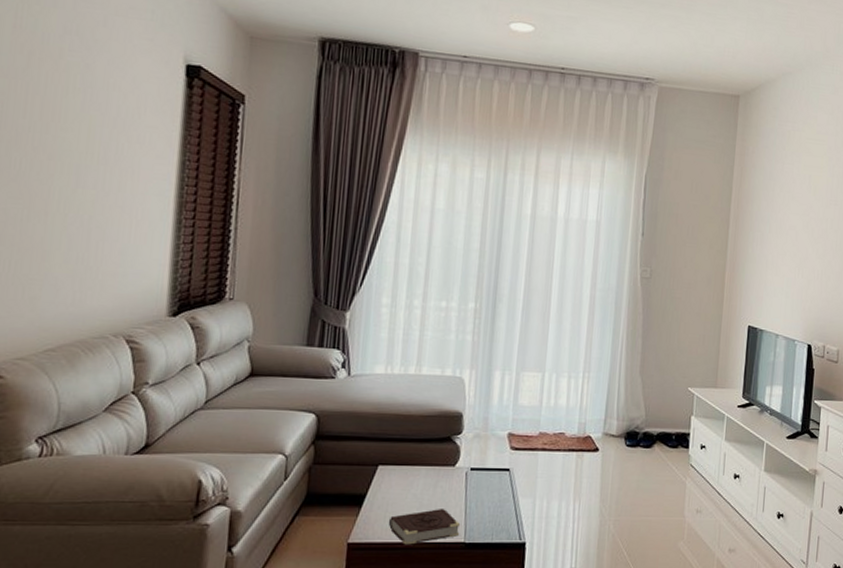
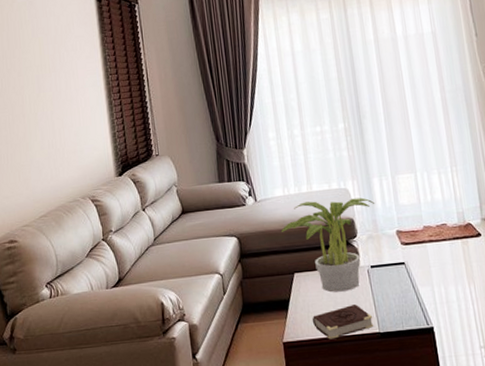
potted plant: none [372,385,492,493] -> present [280,197,375,293]

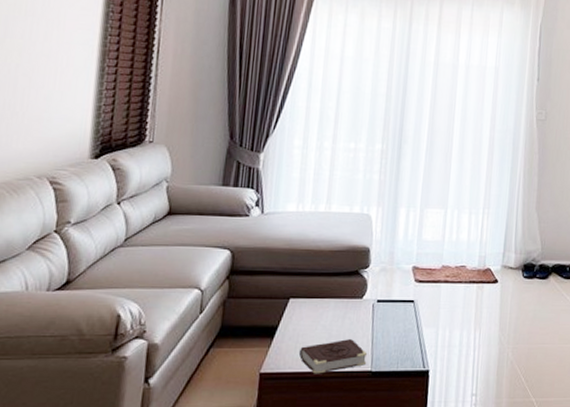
potted plant: present [280,197,375,293] -> none [284,222,397,324]

